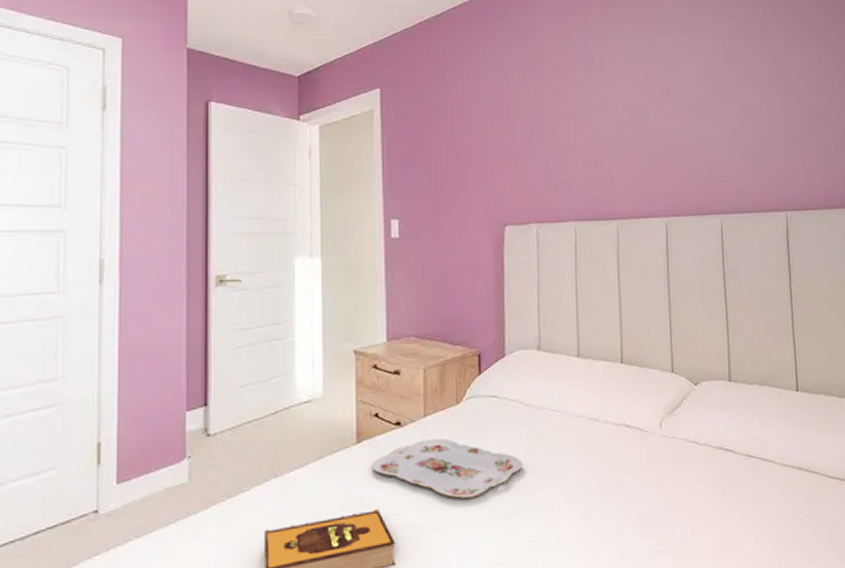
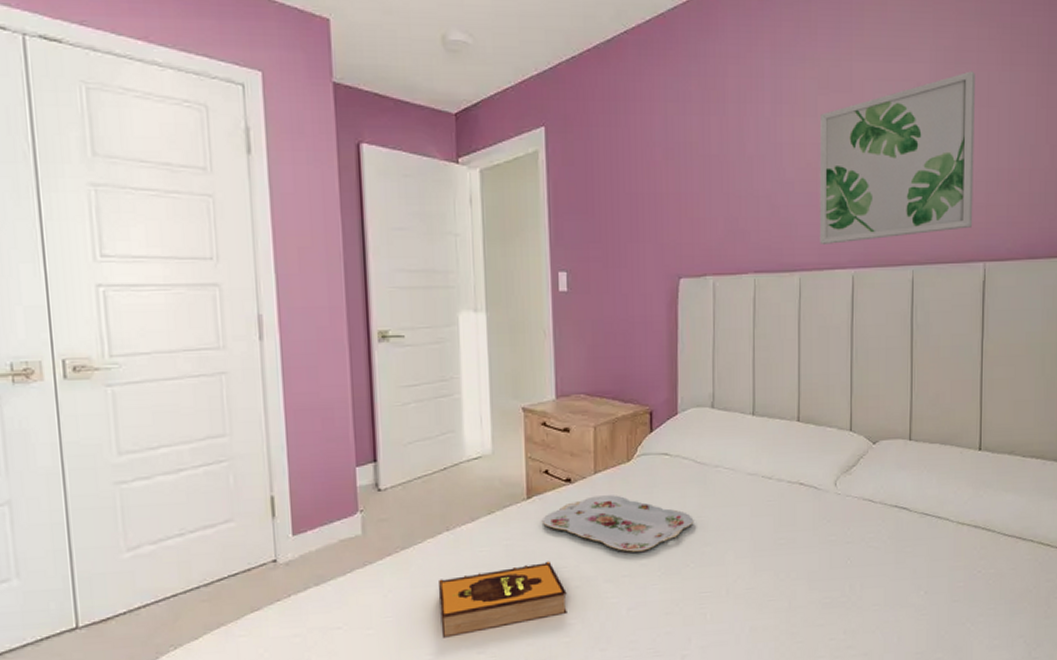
wall art: none [629,44,773,195] -> present [819,71,975,244]

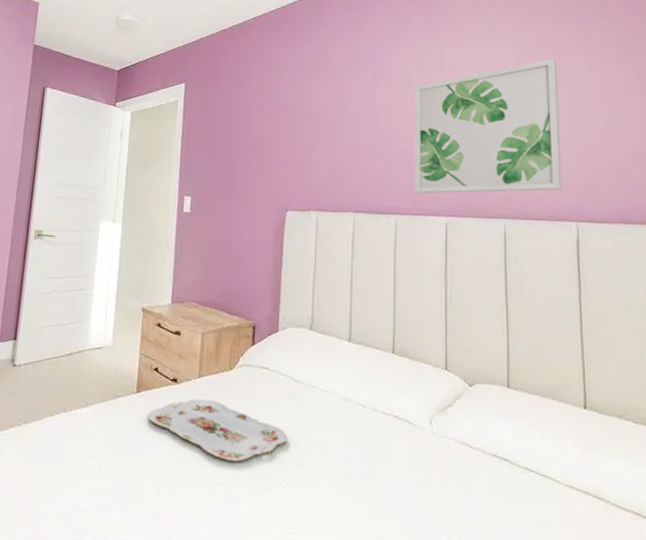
hardback book: present [439,561,567,638] -> none [45,456,163,518]

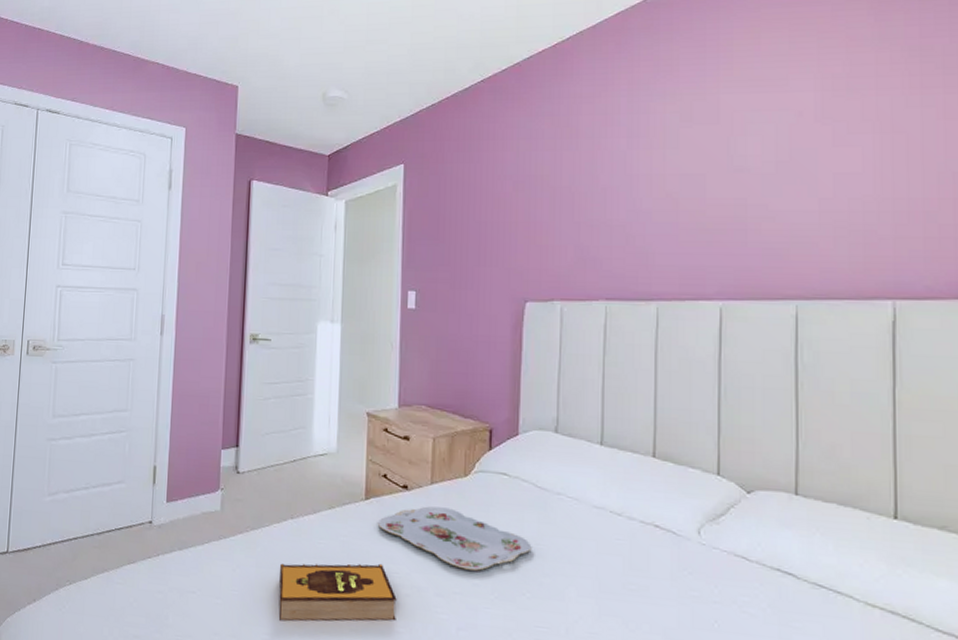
hardback book: none [45,456,163,518] -> present [278,563,397,622]
wall art: present [414,58,563,194] -> none [680,97,876,274]

